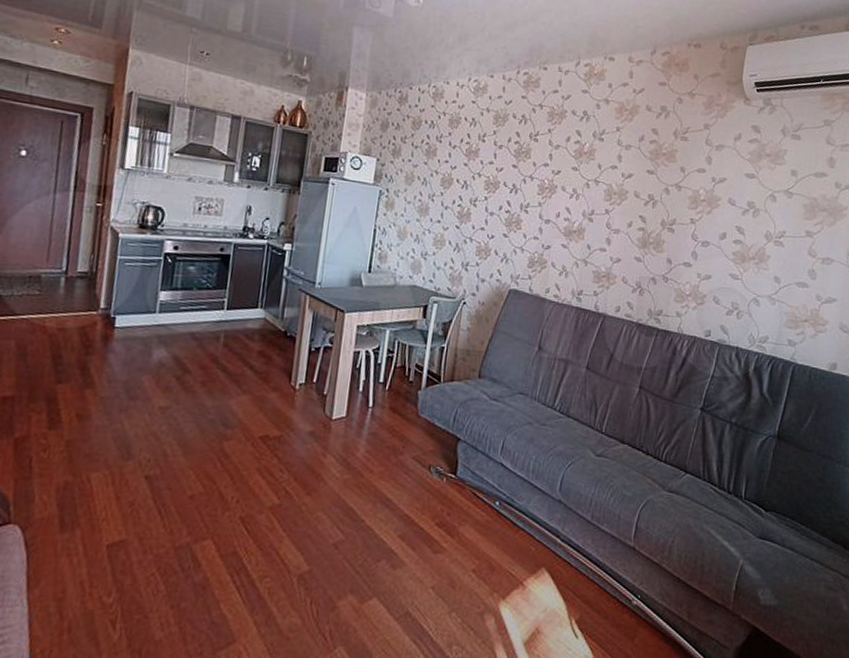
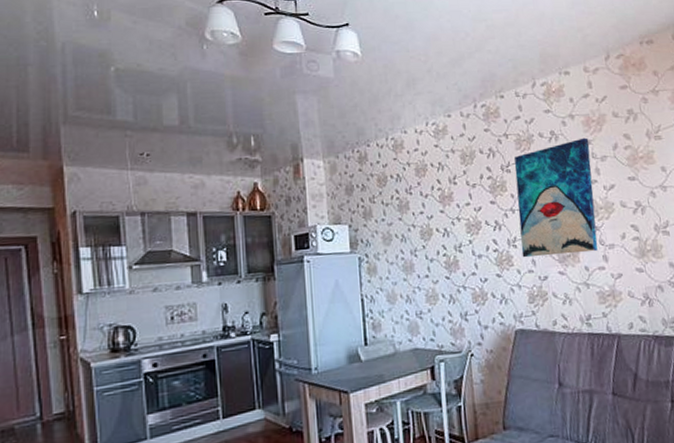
wall art: none [531,123,618,233] -> present [514,137,598,258]

